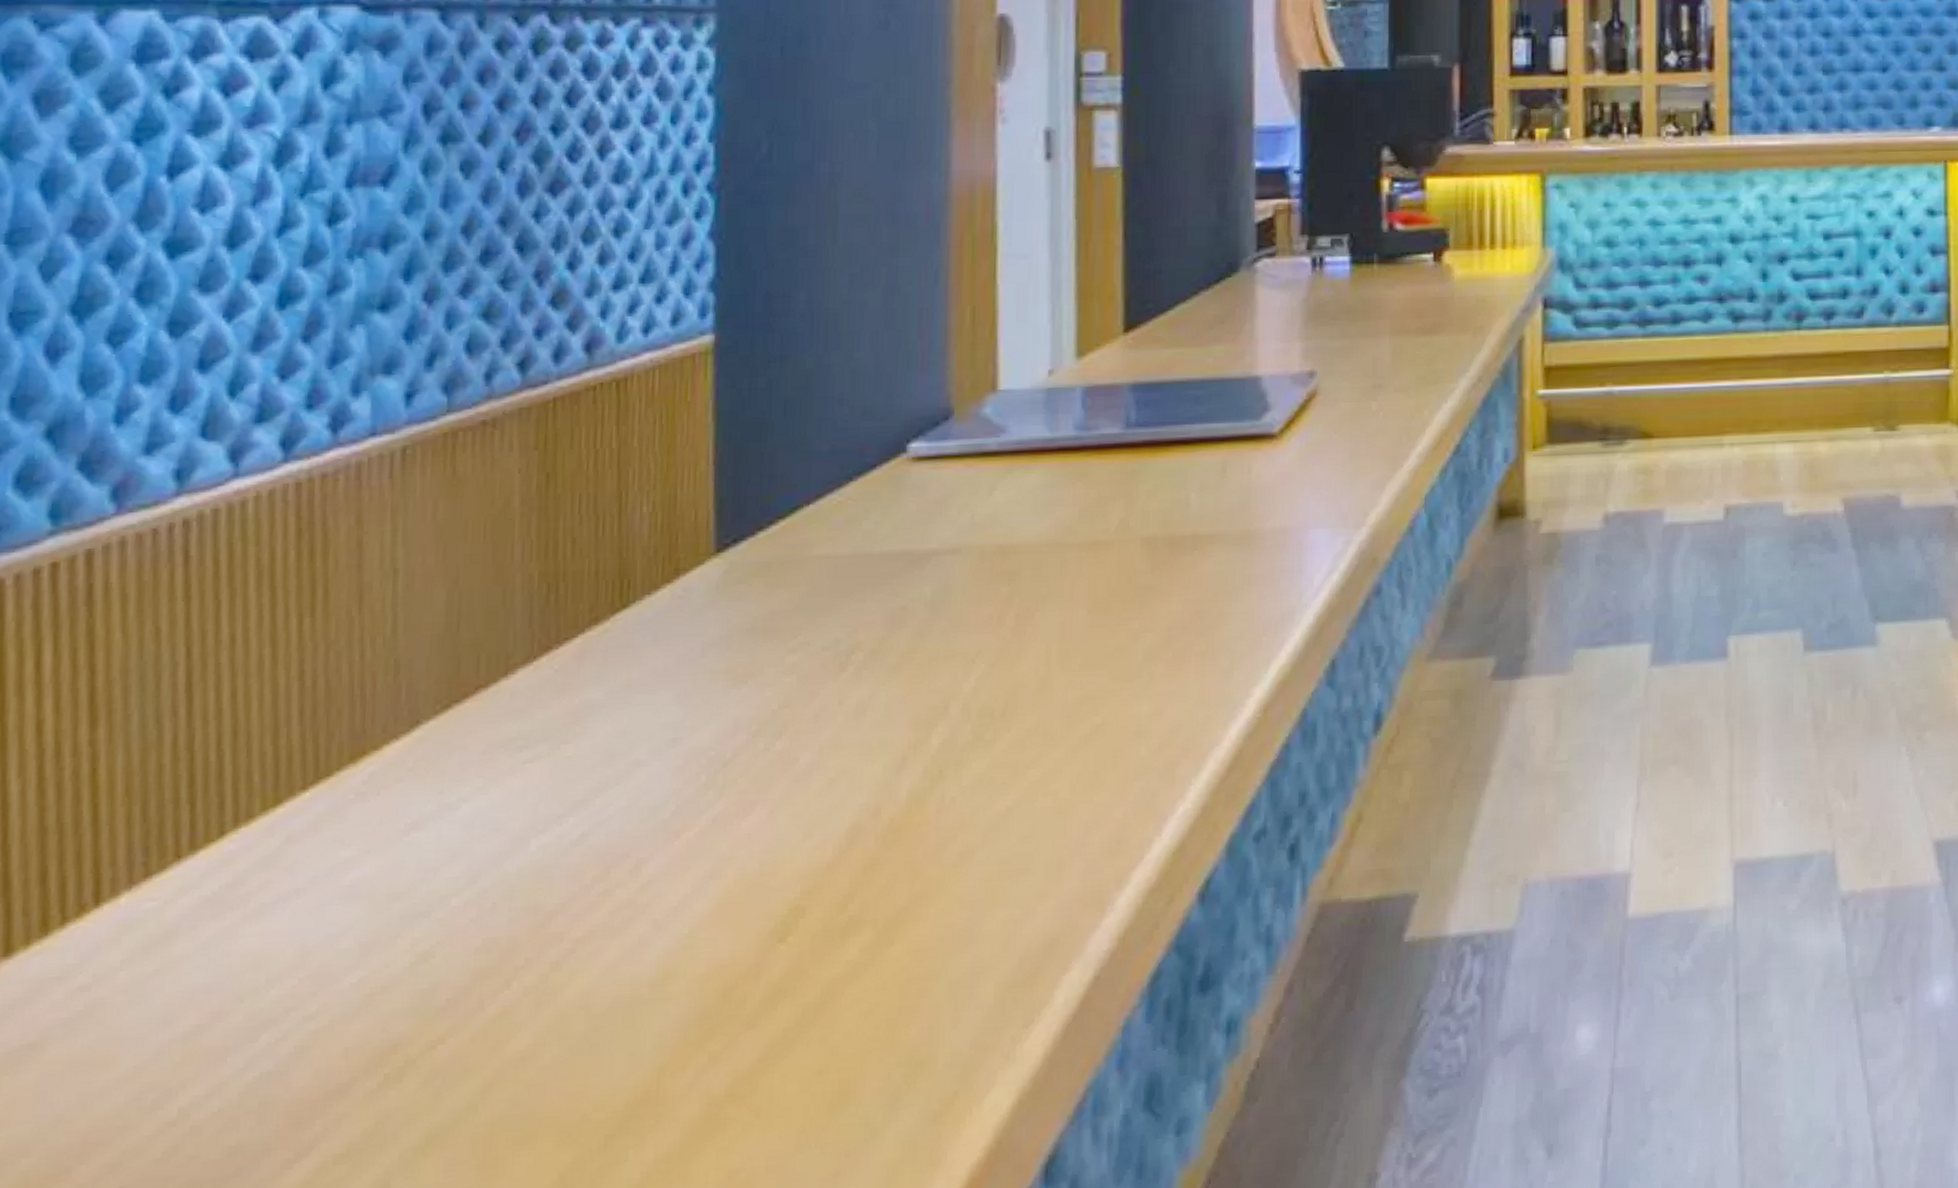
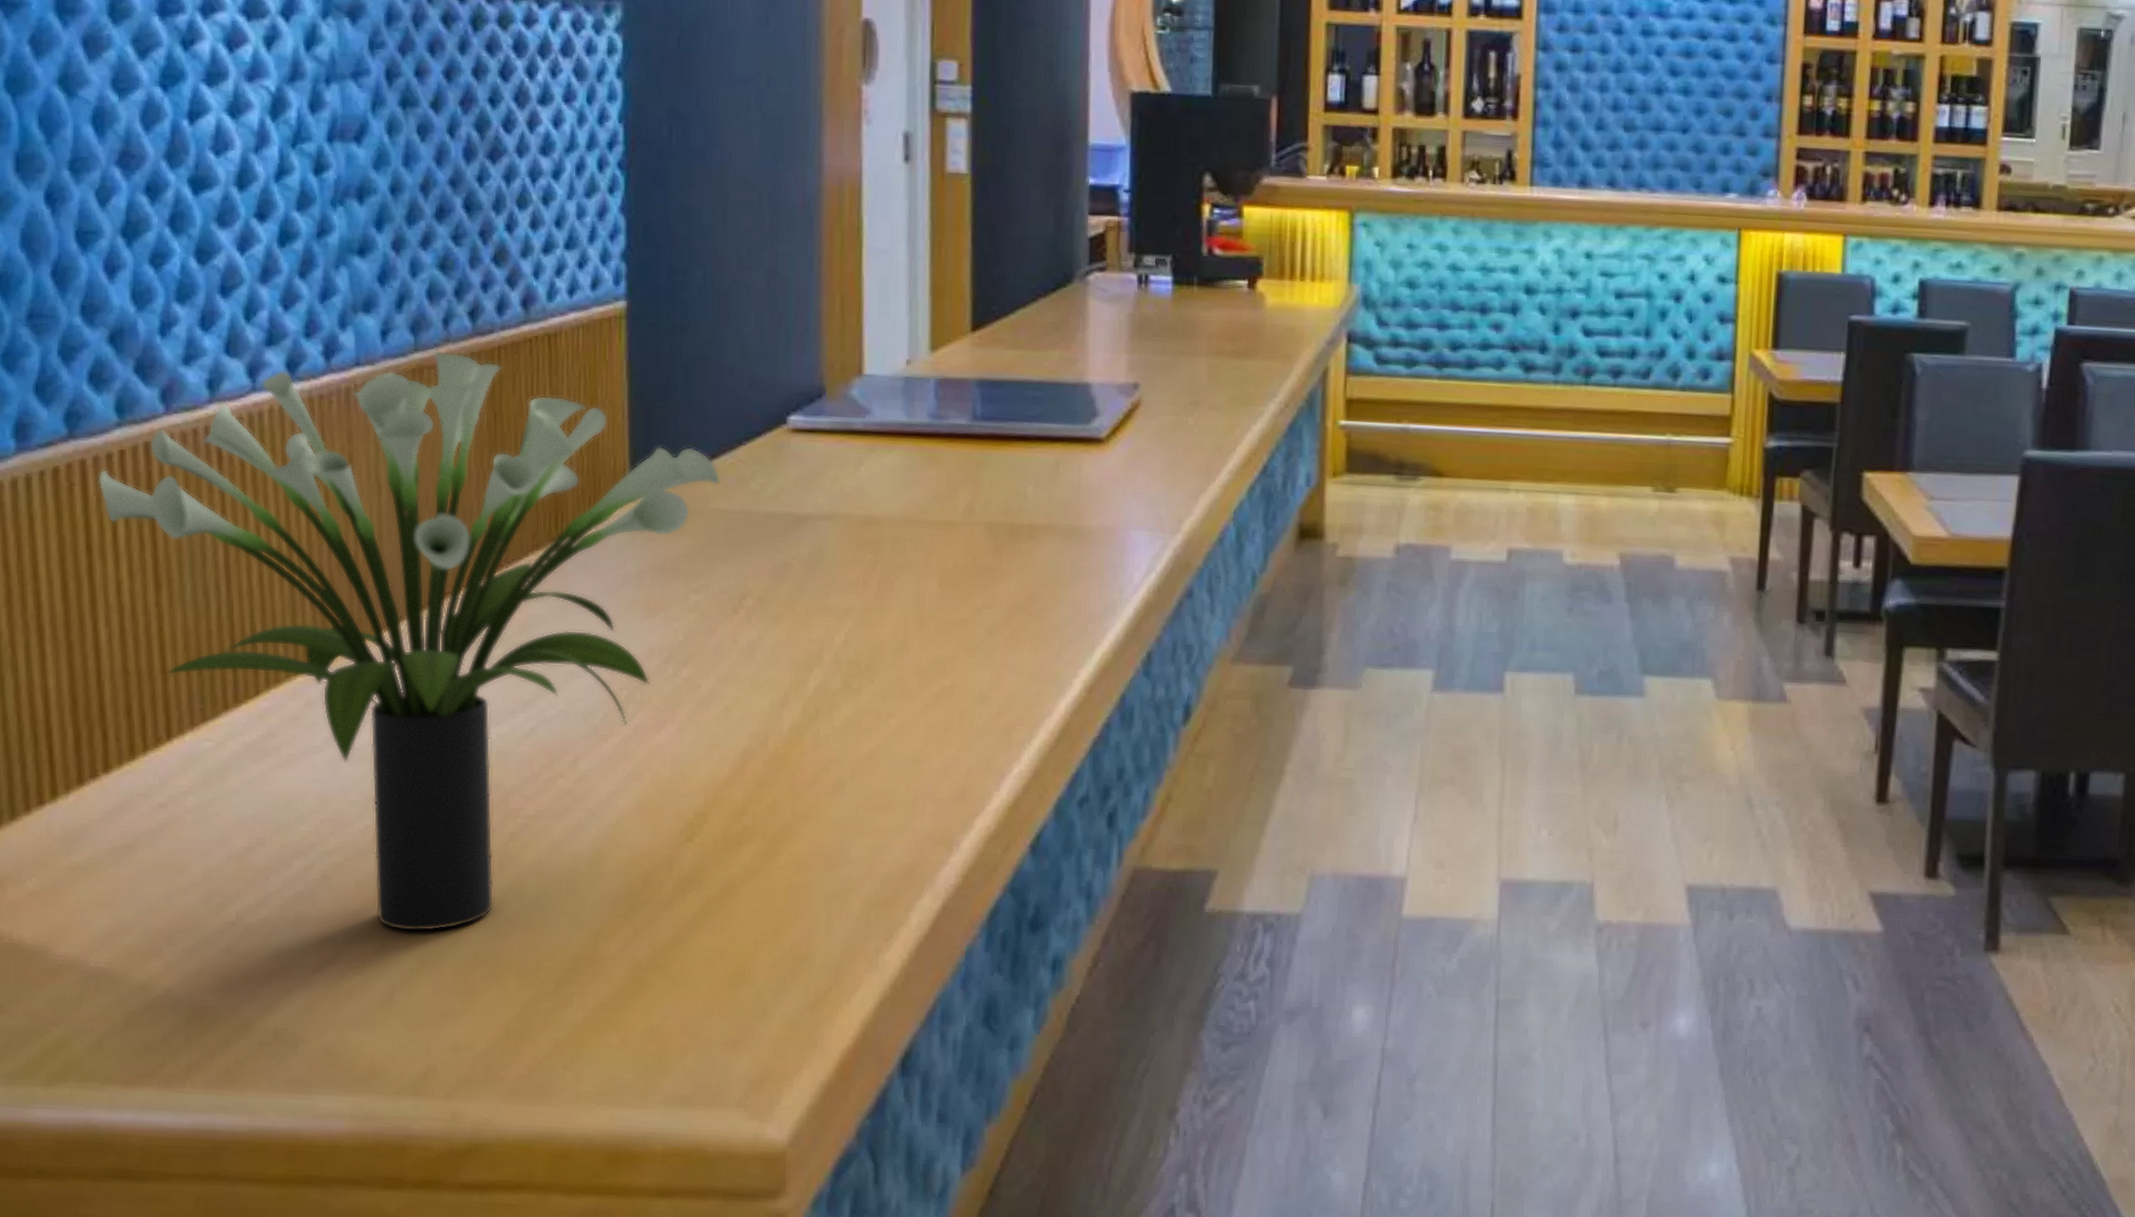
potted plant: none [19,408,827,1102] -> present [98,348,721,932]

